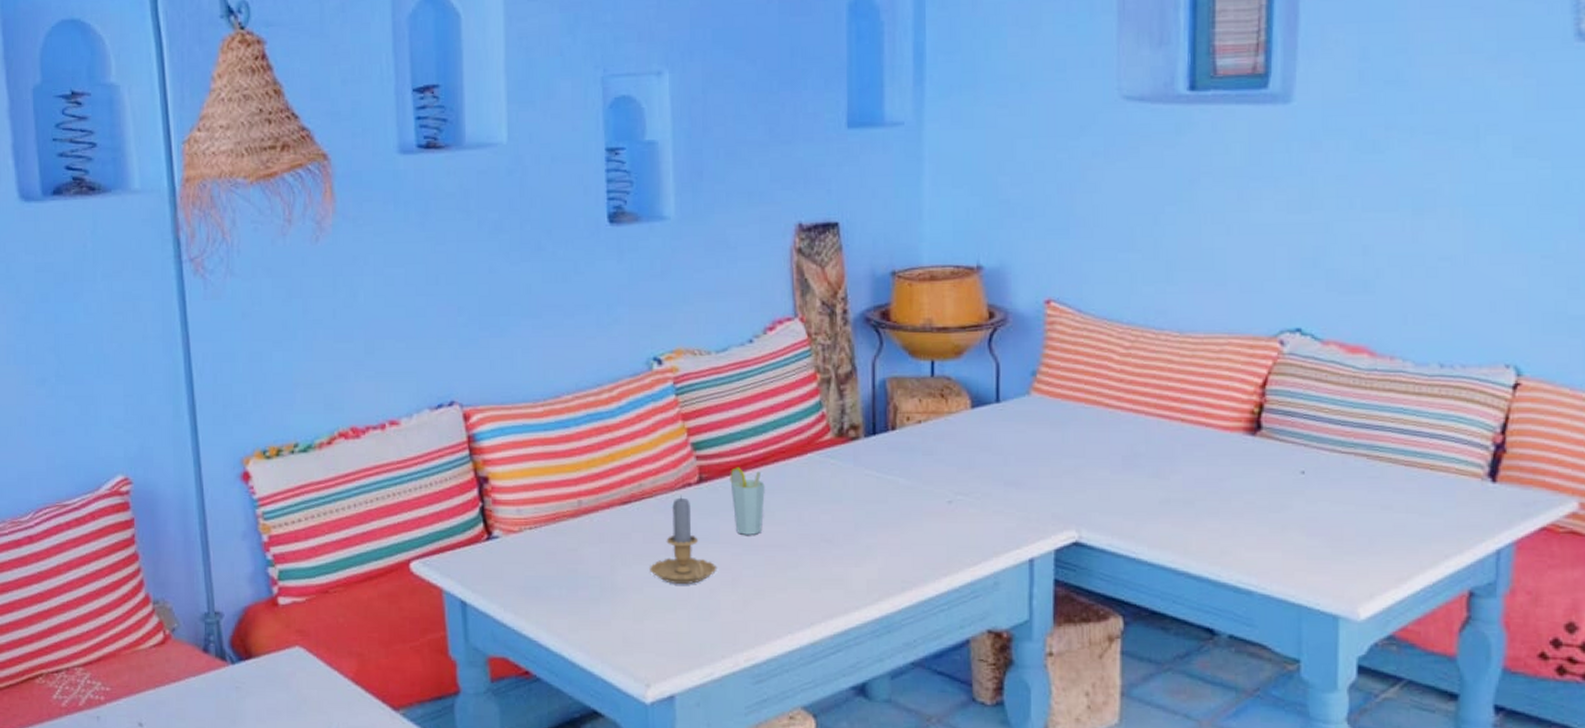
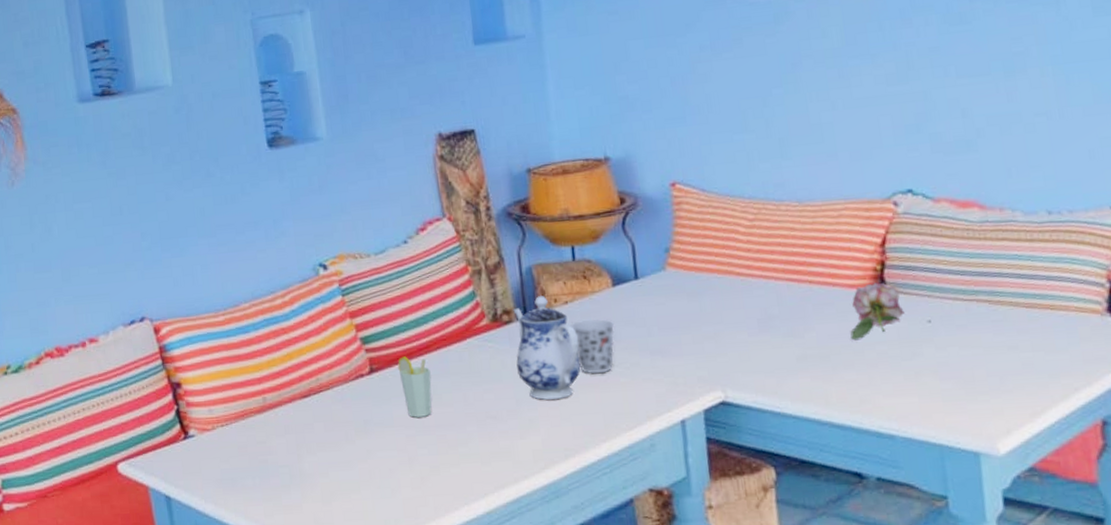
candle: present [650,496,717,584] -> none [333,386,394,467]
teapot: none [859,412,929,526] -> present [513,296,581,400]
cup: none [922,443,968,502] -> present [570,319,614,374]
flower: none [1219,426,1278,487] -> present [850,282,905,341]

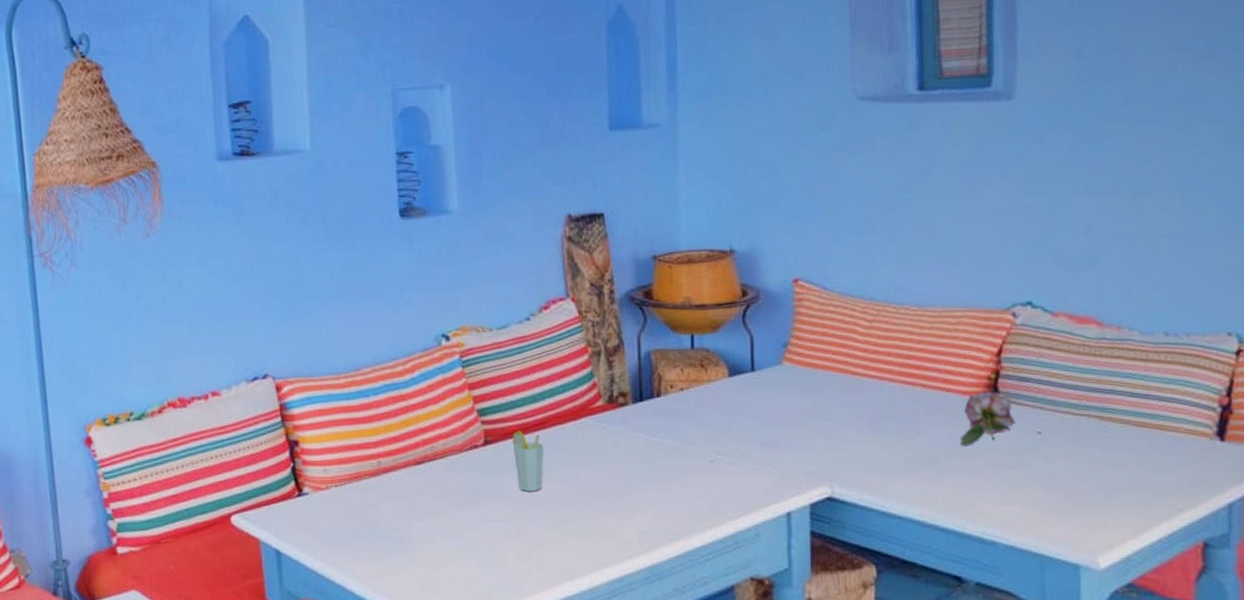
teapot: present [513,296,581,400] -> none [629,381,692,483]
cup: present [570,319,614,374] -> none [685,408,727,461]

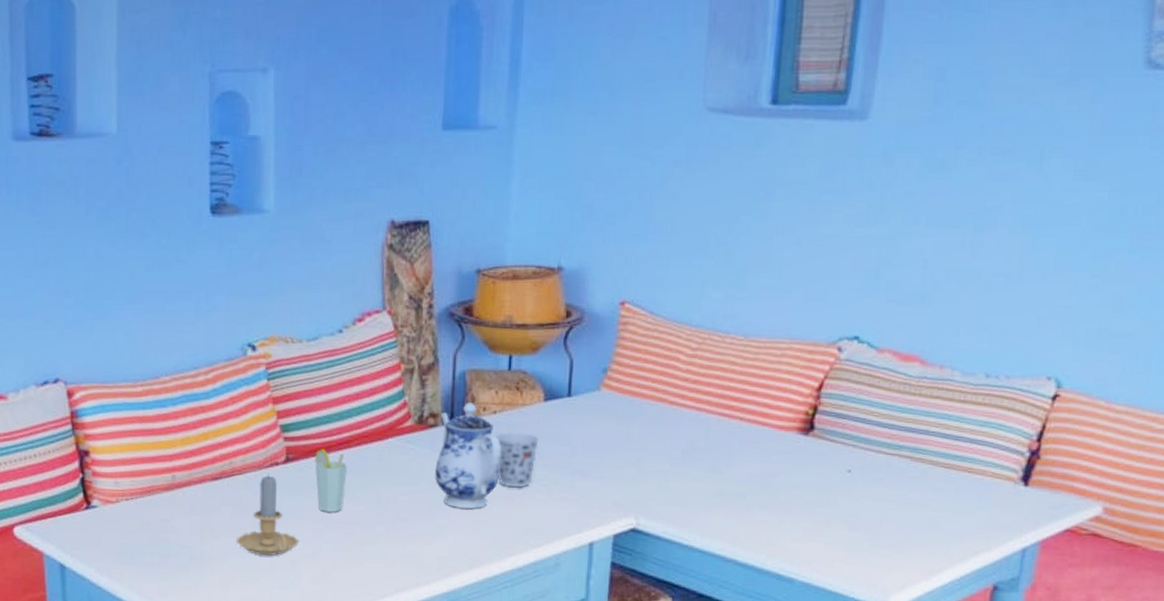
candle: none [442,457,503,535] -> present [237,474,299,556]
teapot: none [629,381,692,483] -> present [435,403,502,509]
cup: none [685,408,727,461] -> present [495,432,539,488]
flower: present [960,391,1016,447] -> none [770,427,827,482]

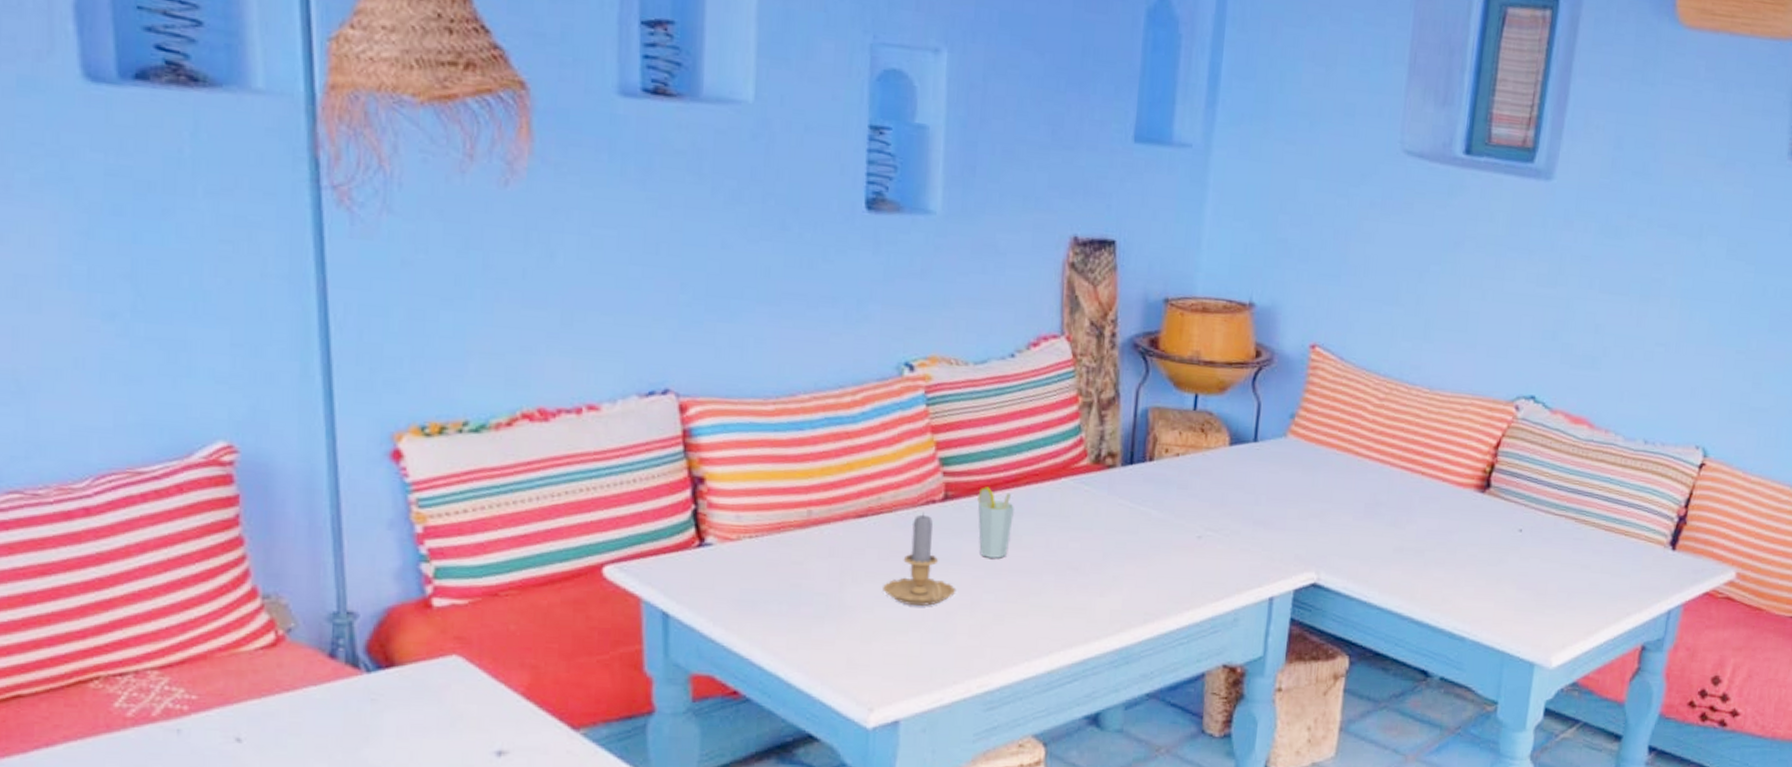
teapot: present [435,403,502,509] -> none [1111,443,1183,558]
cup: present [495,432,539,488] -> none [1177,477,1222,537]

